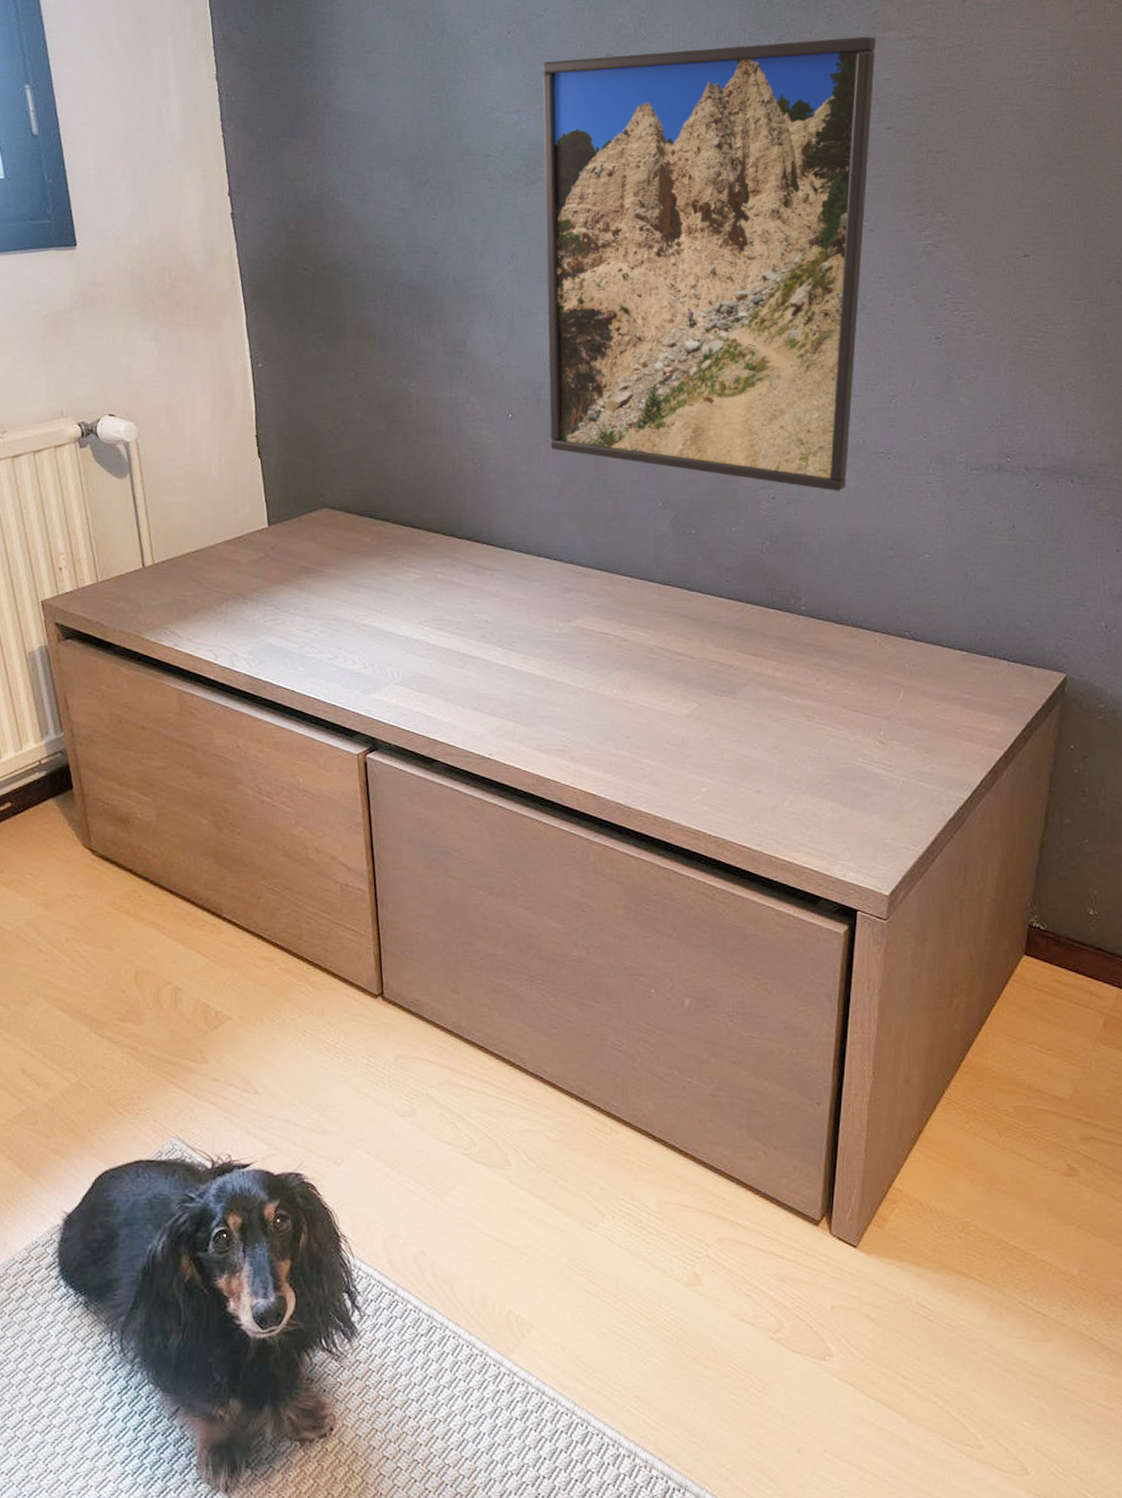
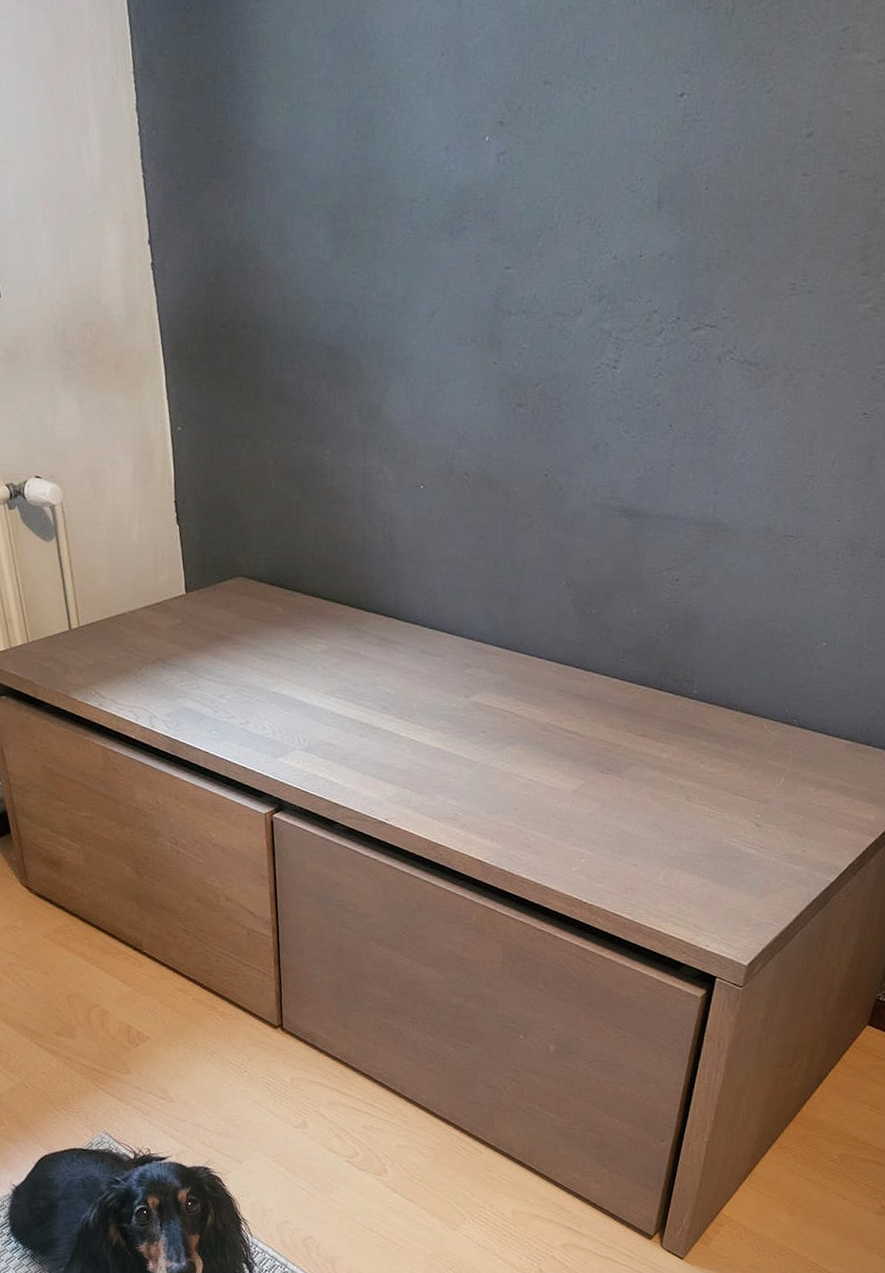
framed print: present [542,36,877,491] -> none [459,59,842,575]

